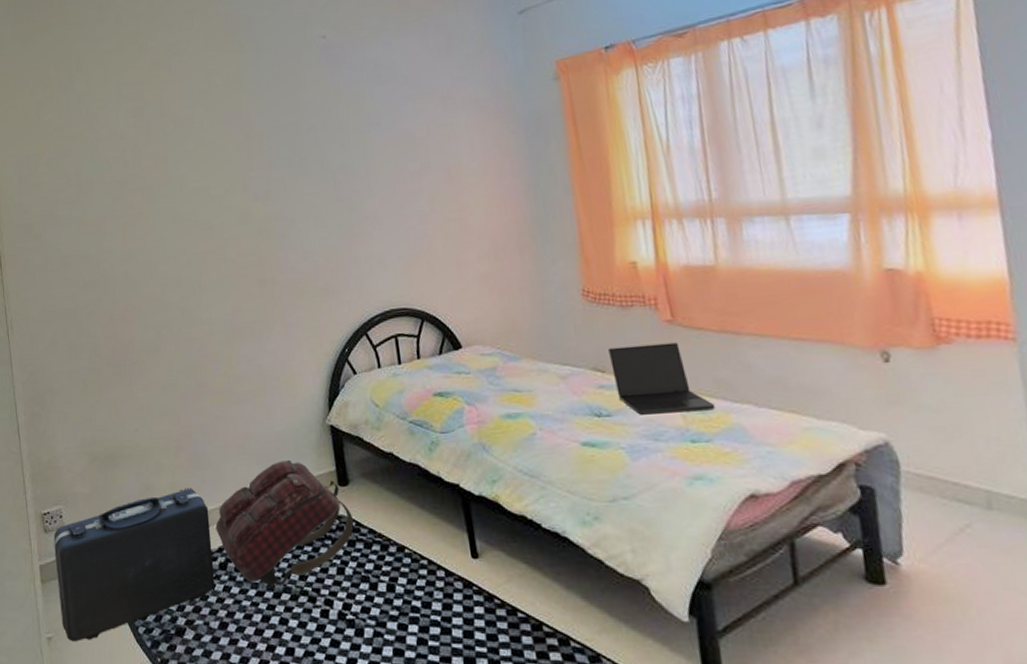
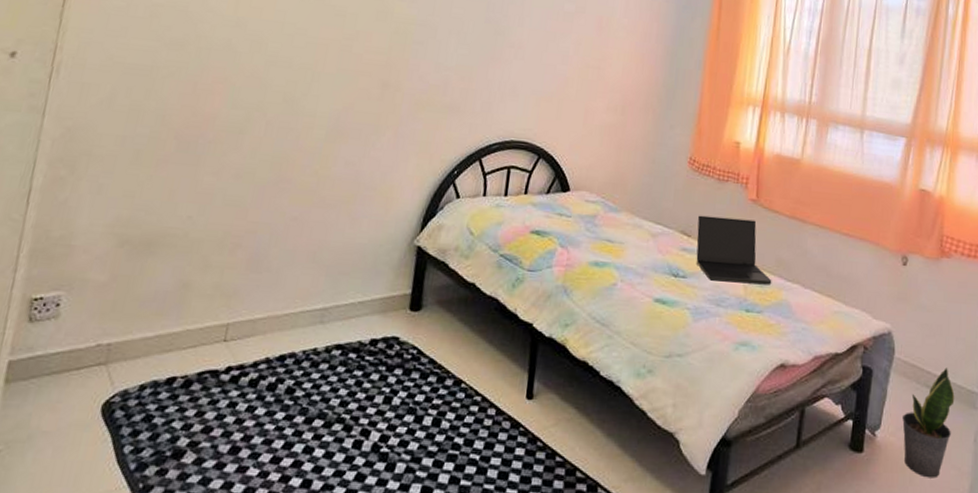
suitcase: present [53,489,215,642] -> none [18,292,254,458]
backpack: present [215,459,354,587] -> none [256,275,416,411]
potted plant: none [931,475,1010,609] -> present [902,368,955,478]

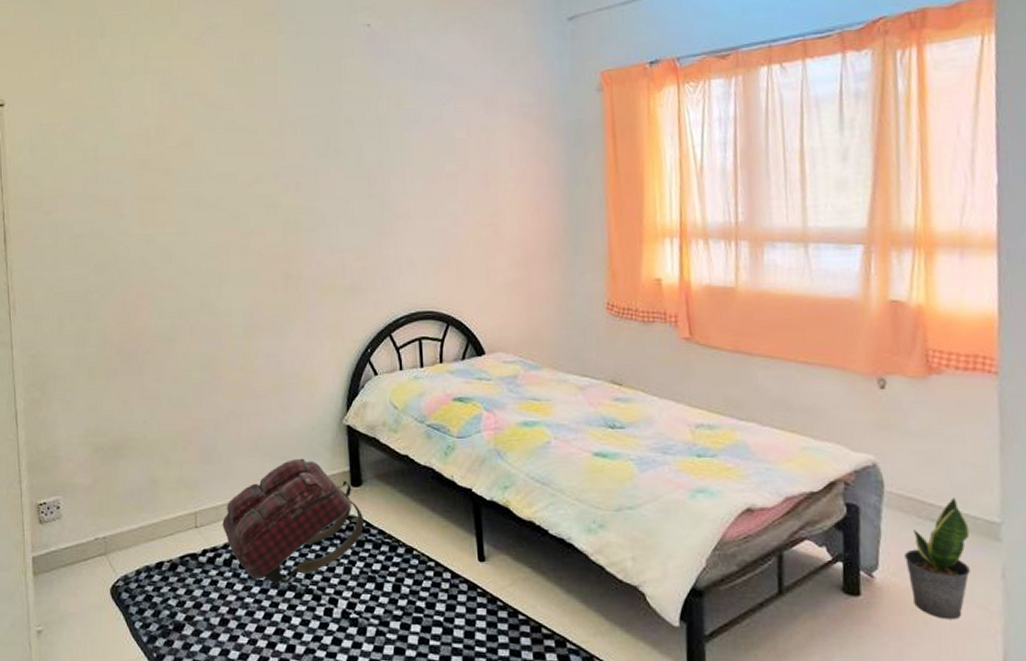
backpack: none [256,275,416,411] -> present [222,458,364,584]
laptop: present [696,215,772,284] -> none [627,360,723,428]

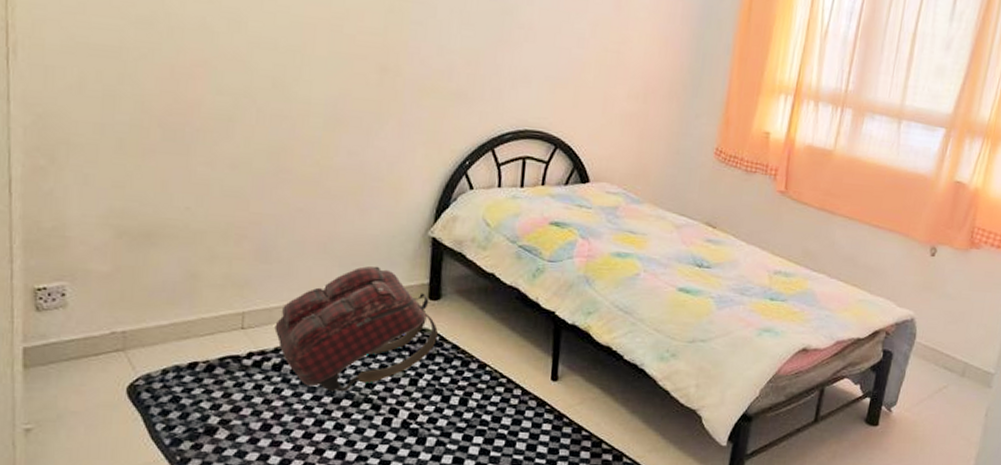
potted plant: present [904,498,970,620] -> none [917,351,971,448]

